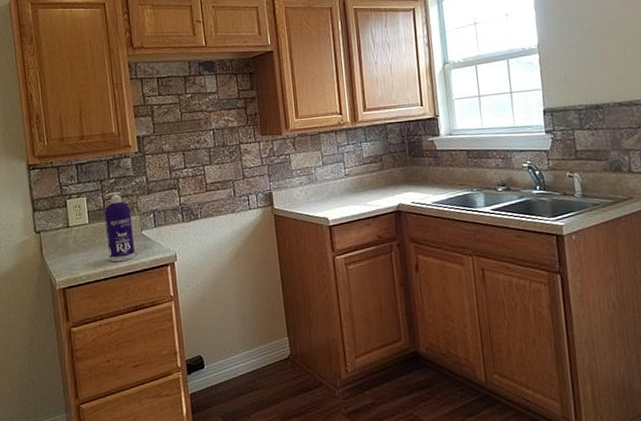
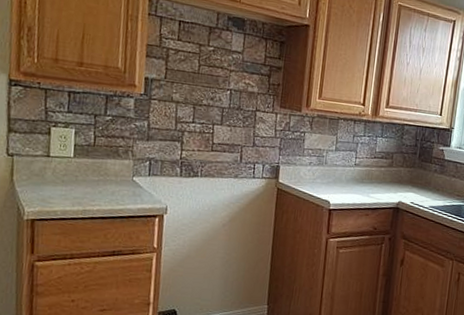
spray bottle: present [105,192,135,263] -> none [91,130,125,204]

